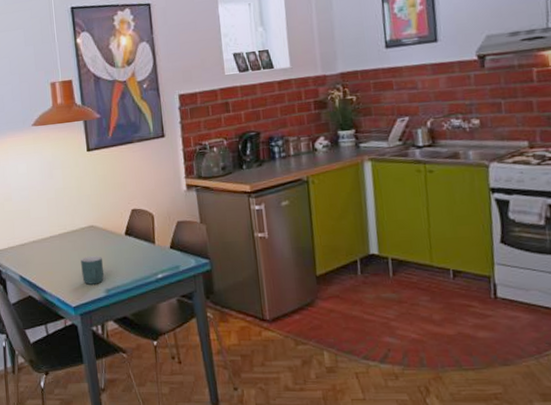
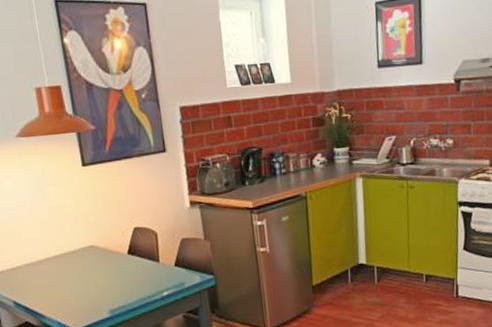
mug: present [81,256,105,285] -> none [81,276,108,307]

